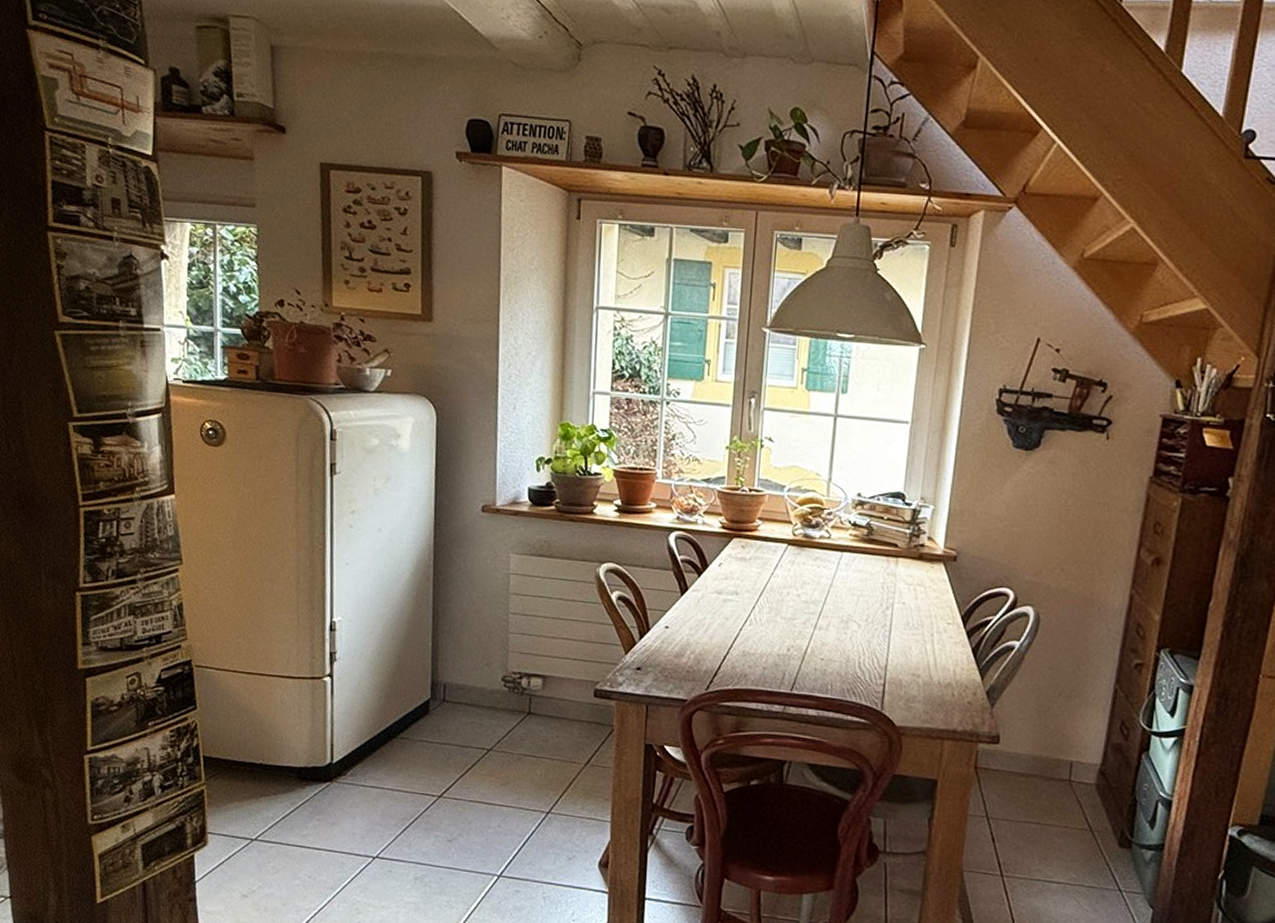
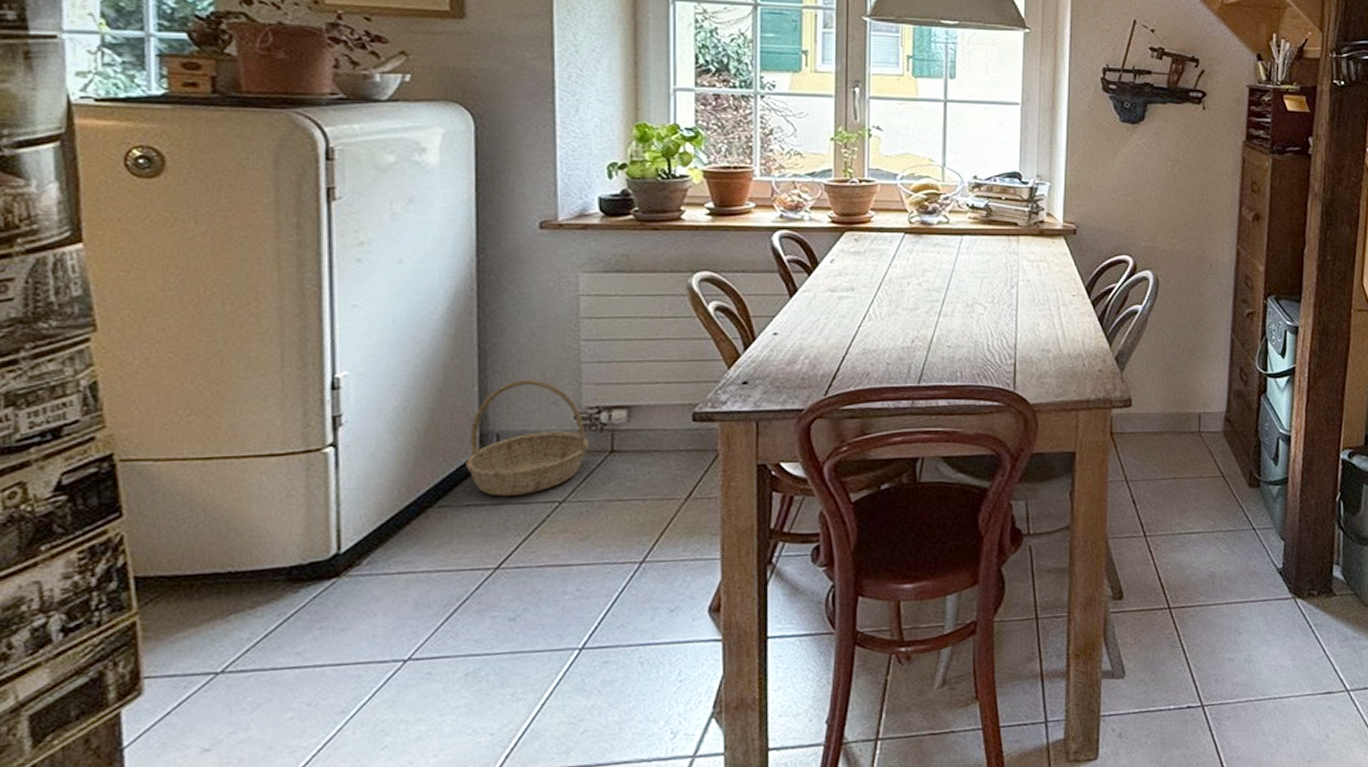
basket: none [421,641,512,739] -> present [466,379,589,497]

